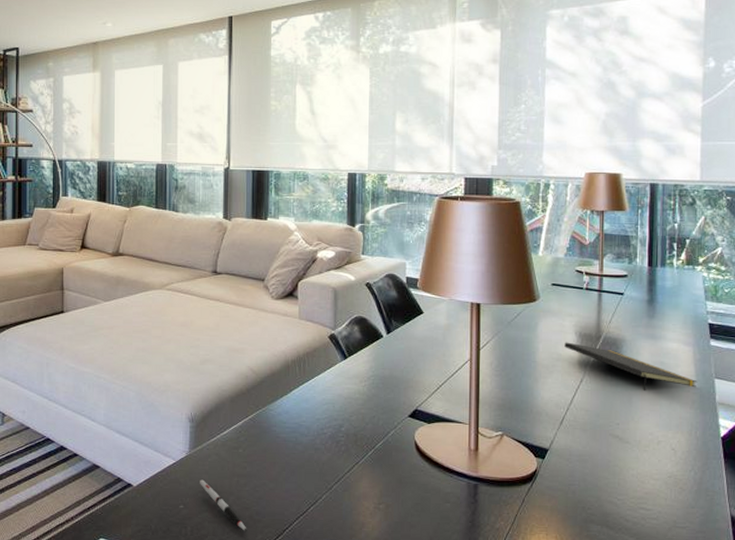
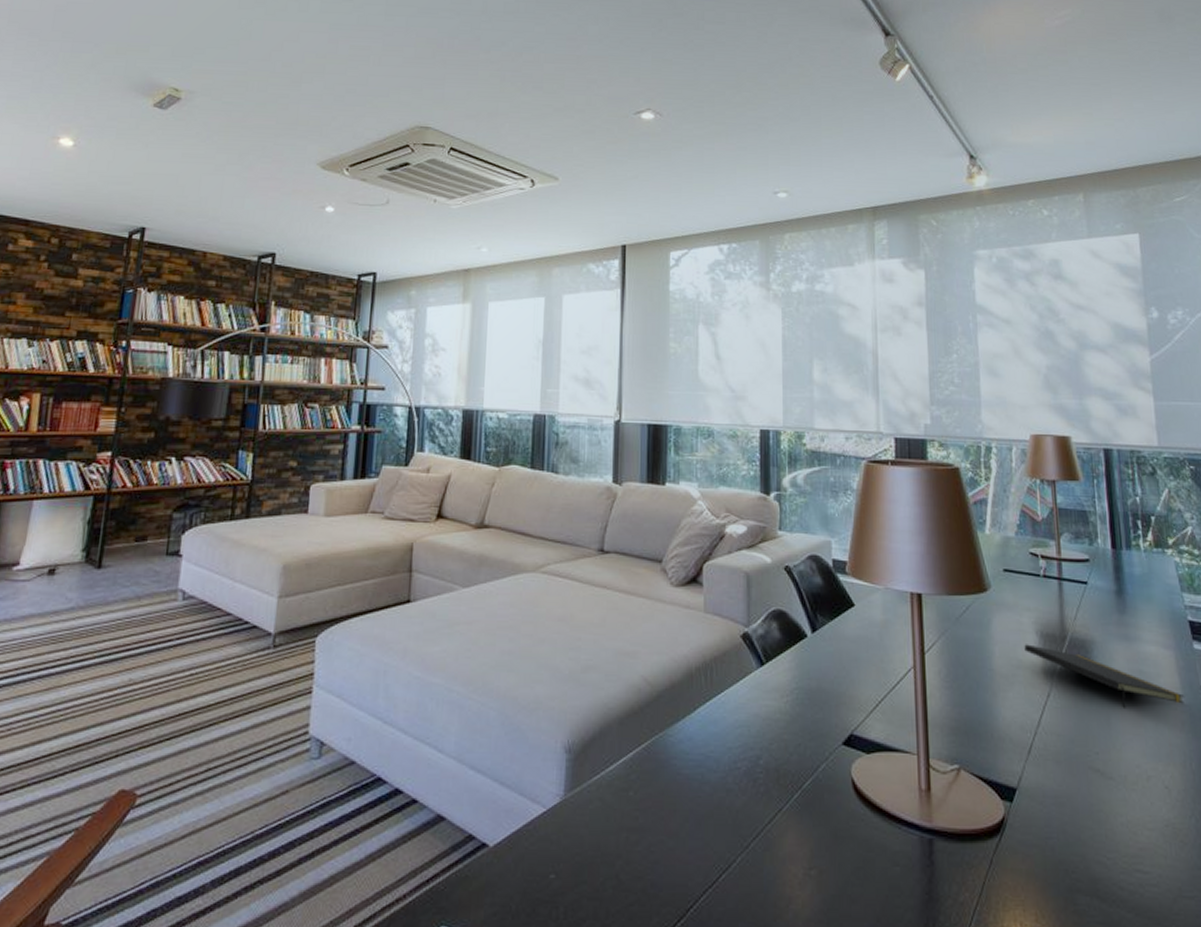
pen: present [200,479,247,531] -> none [577,836,639,912]

